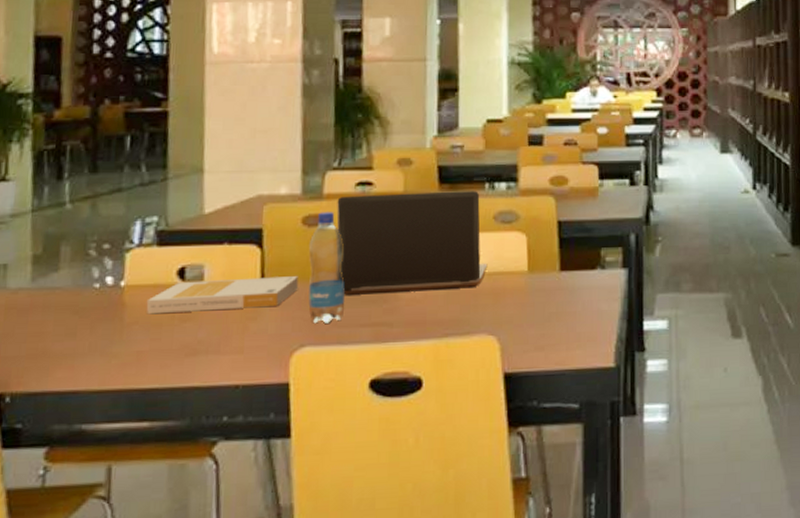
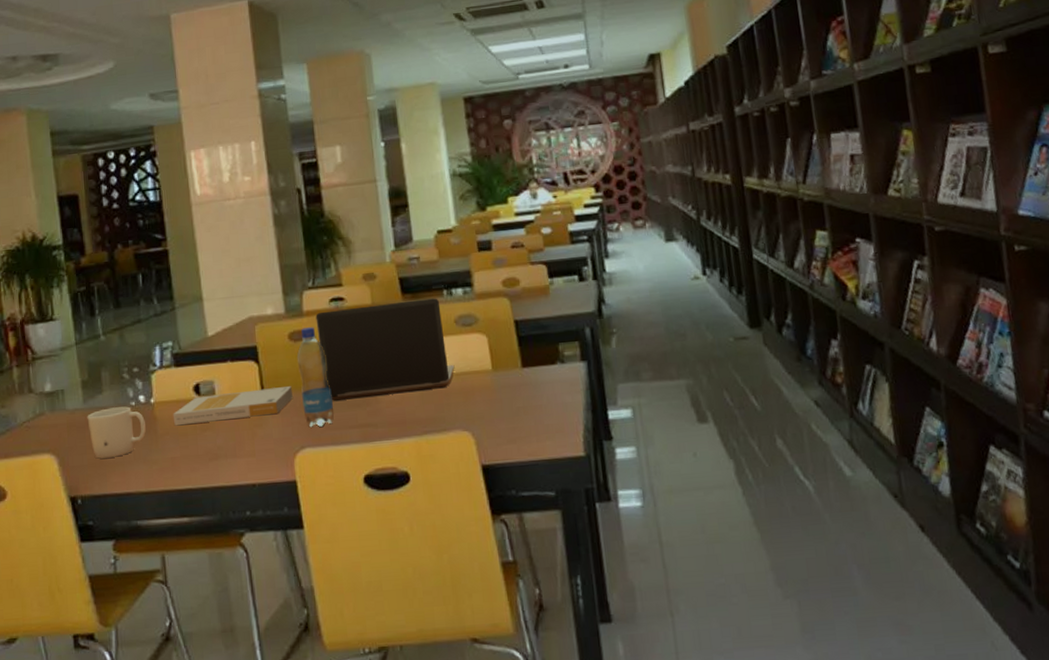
mug: none [33,288,111,349] -> present [87,406,147,459]

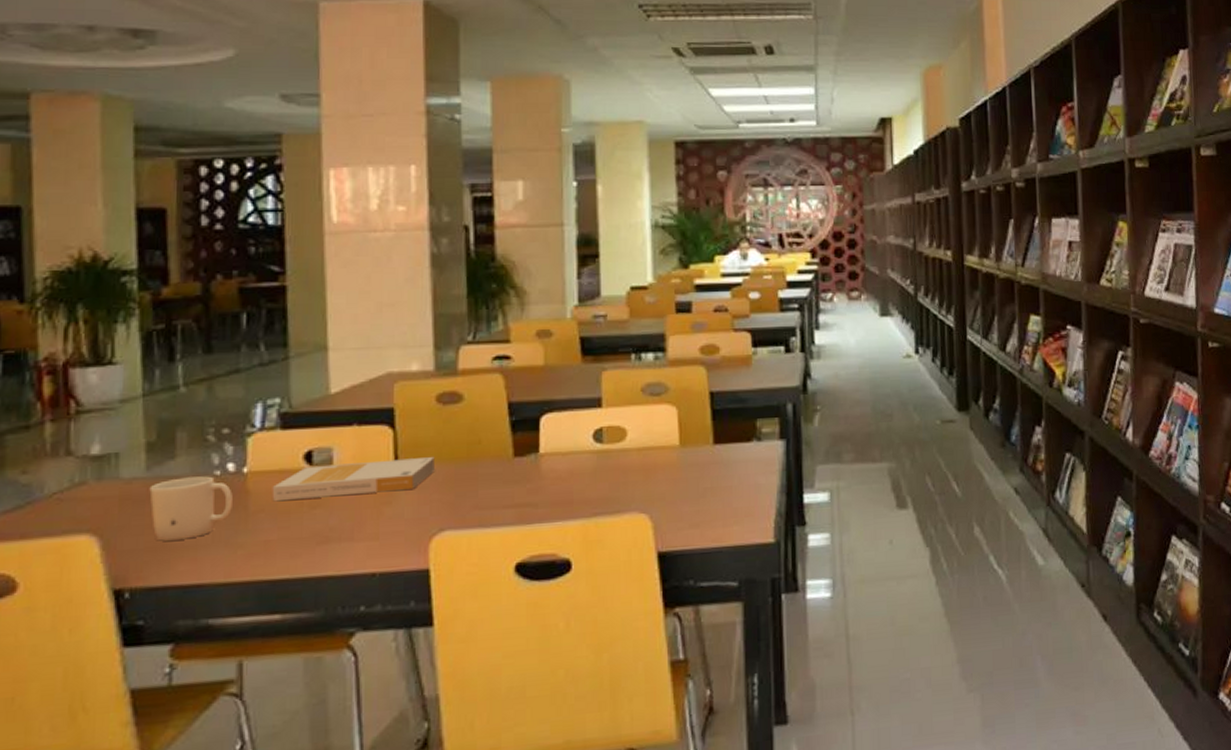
bottle: present [296,327,335,428] -> none [444,388,486,507]
laptop computer: present [315,298,455,401] -> none [473,362,637,476]

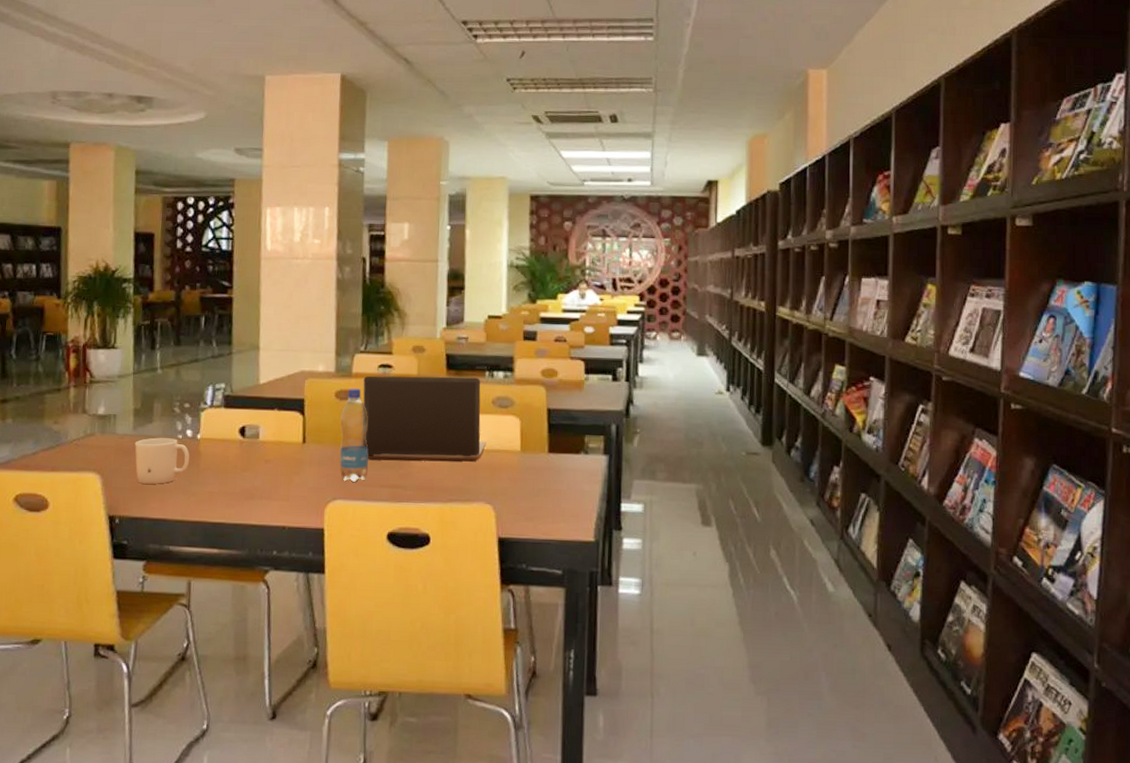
book: present [272,457,436,502] -> none [216,439,333,465]
bottle: none [444,388,486,507] -> present [339,388,369,482]
laptop computer: none [473,362,637,476] -> present [362,375,486,462]

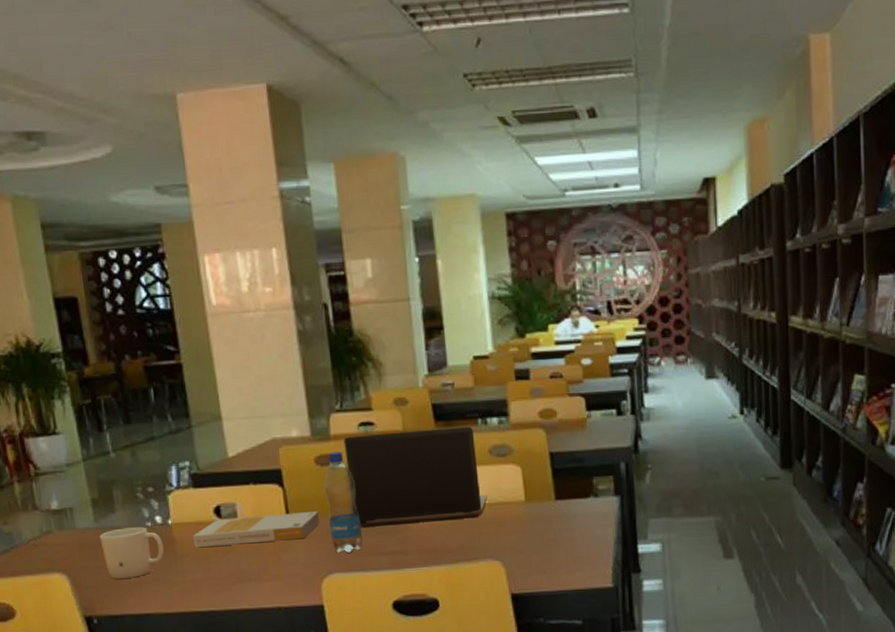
book: none [216,439,333,465] -> present [192,511,321,548]

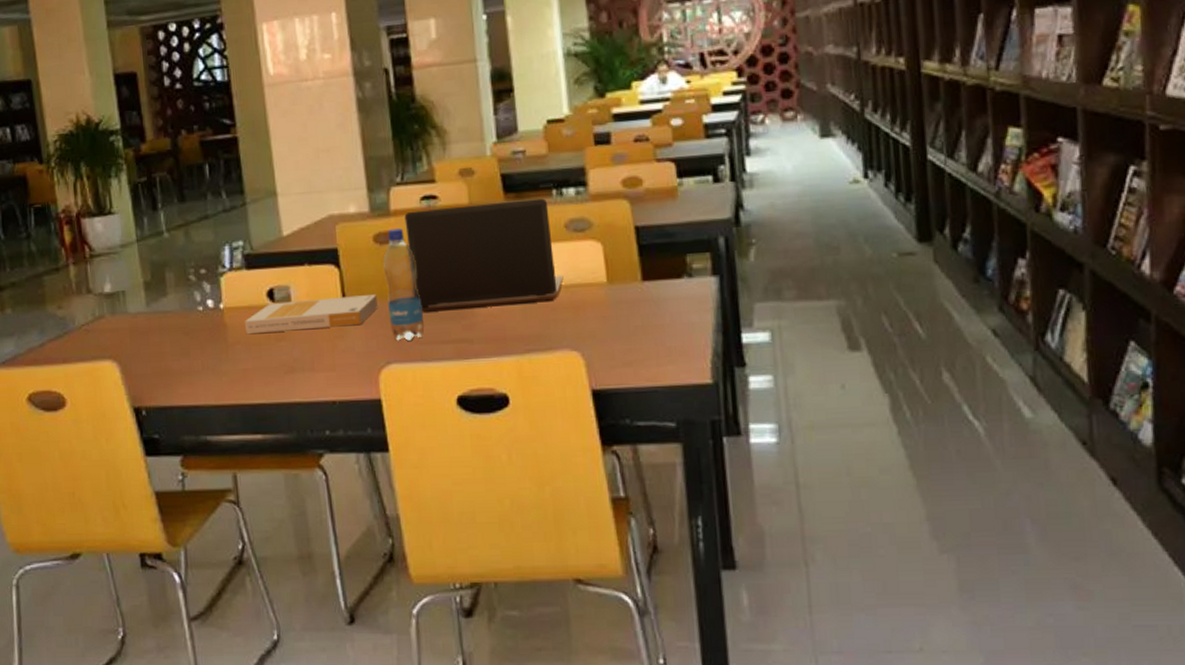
mug: present [99,527,165,579] -> none [150,311,216,367]

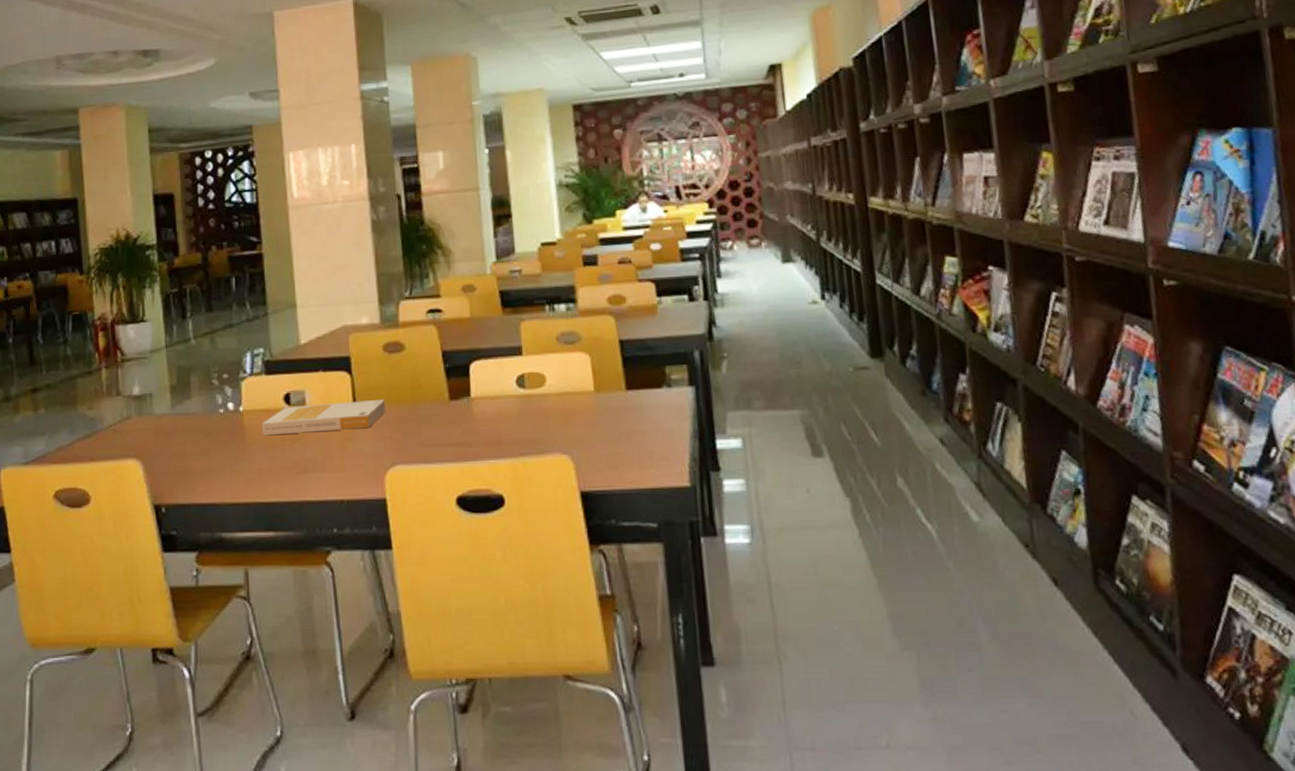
bottle: present [382,228,425,341] -> none [391,339,428,444]
laptop computer: present [404,198,564,312] -> none [412,313,555,417]

